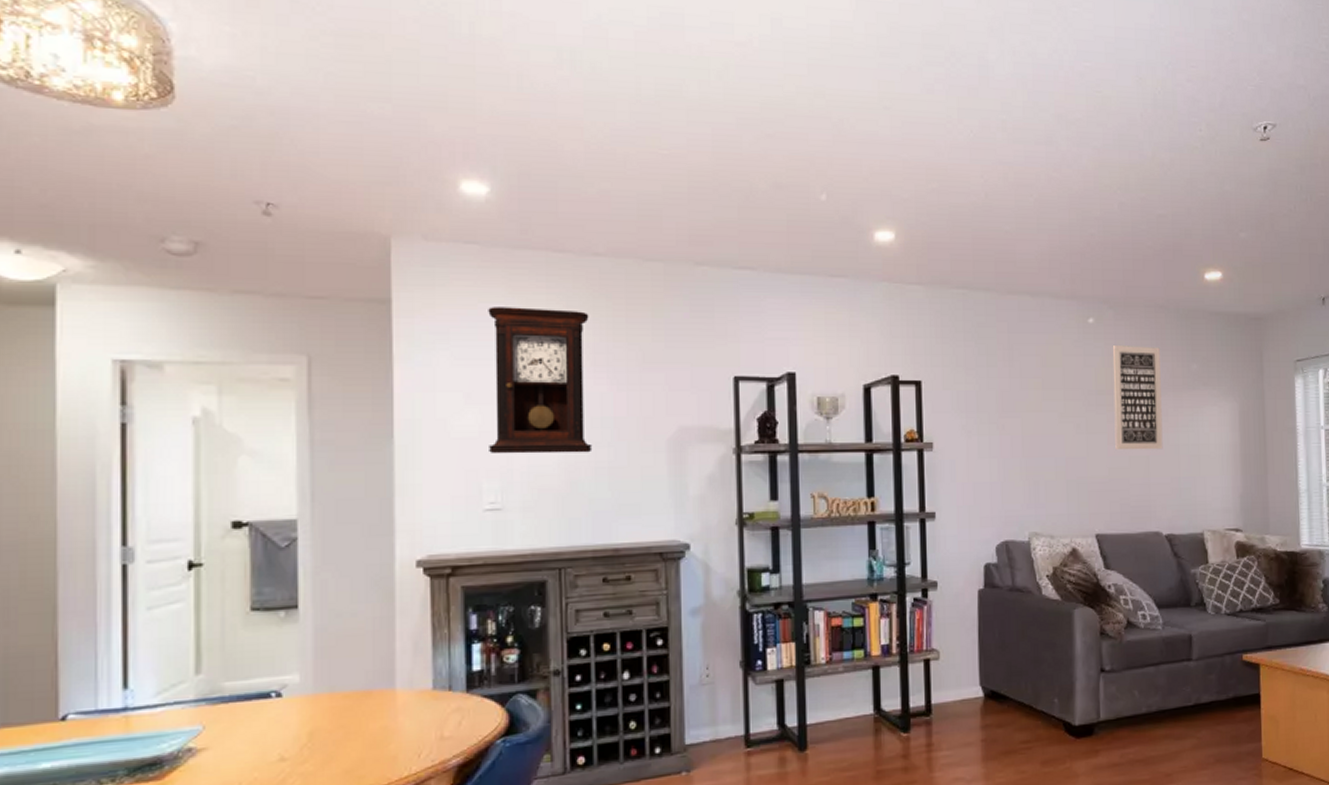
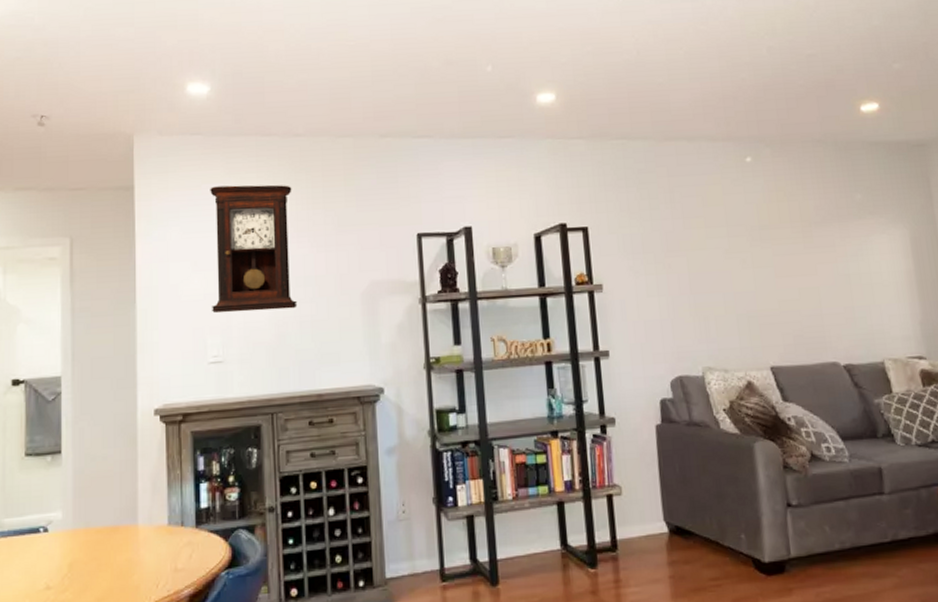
wall art: present [1112,346,1163,451] -> none [772,180,833,283]

